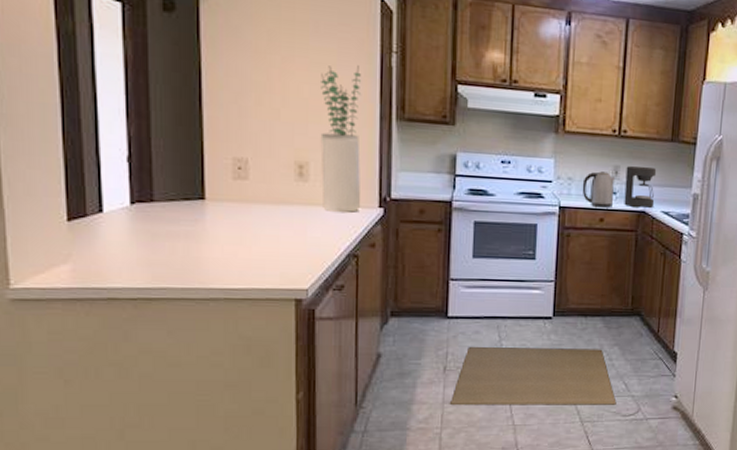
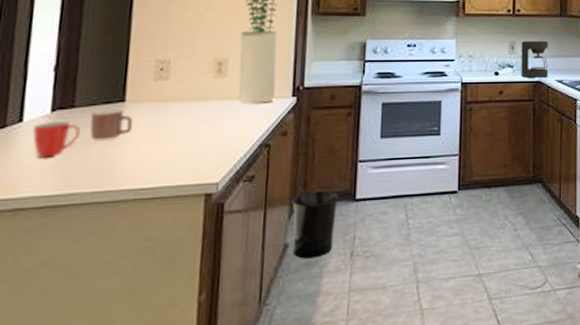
mug: none [115,214,164,251] -> present [32,120,81,158]
mug: none [171,206,215,239] -> present [90,109,133,142]
waste bin: none [383,306,431,369] -> present [292,191,339,259]
doormat: present [450,347,617,405] -> none [357,220,523,293]
kettle: present [582,171,616,208] -> none [482,48,512,81]

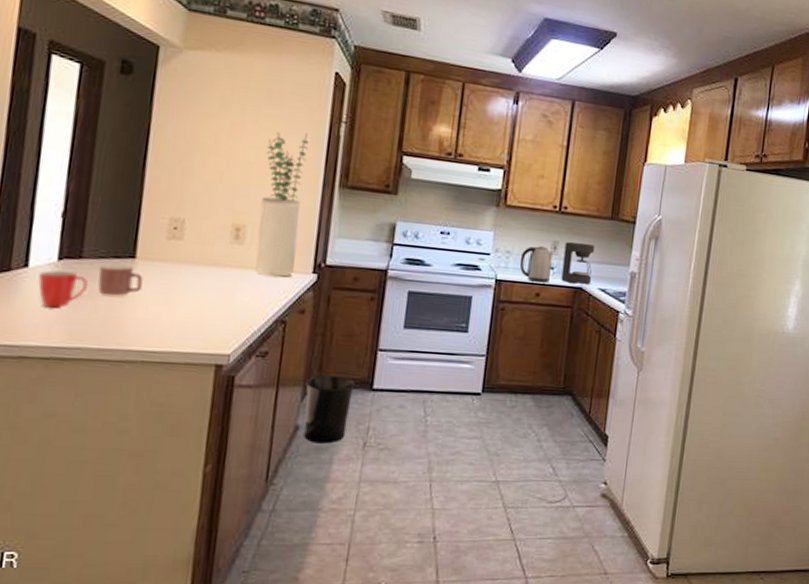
kettle: none [482,48,512,81] -> present [519,246,554,283]

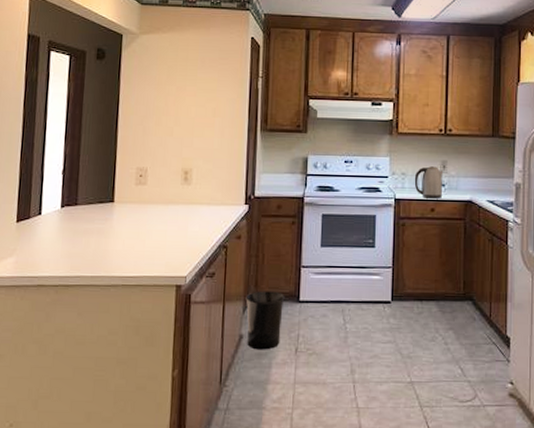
mug: present [38,270,89,308] -> none [48,215,83,245]
mug: present [97,264,143,298] -> none [89,208,120,235]
vase: present [255,132,308,278] -> none [201,89,234,210]
coffee maker: present [561,241,595,285] -> none [452,160,481,198]

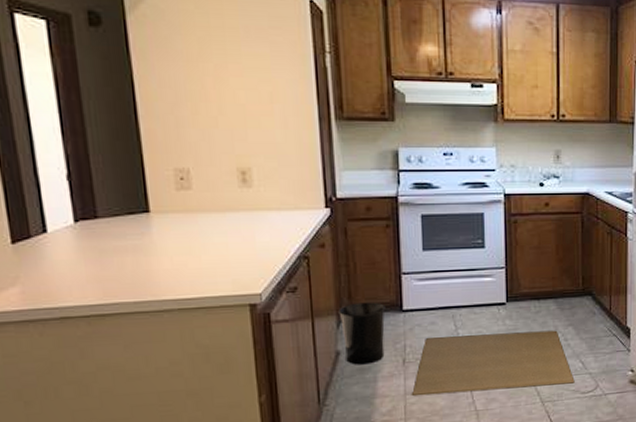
doormat: none [301,330,453,390] -> present [412,330,575,395]
kettle: present [414,166,444,199] -> none [525,157,558,192]

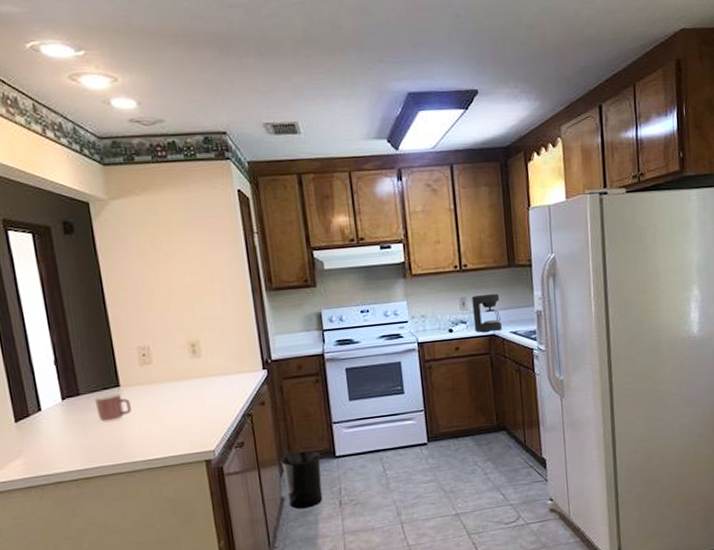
mug: none [116,220,162,253] -> present [94,393,132,423]
doormat: present [412,330,575,395] -> none [350,465,498,534]
coffee maker: none [567,148,598,190] -> present [471,293,503,333]

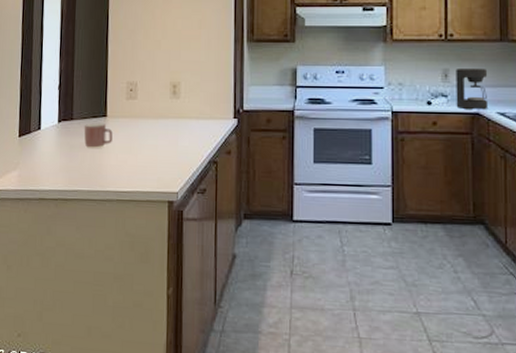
waste bin: present [280,450,323,509] -> none [238,209,278,271]

